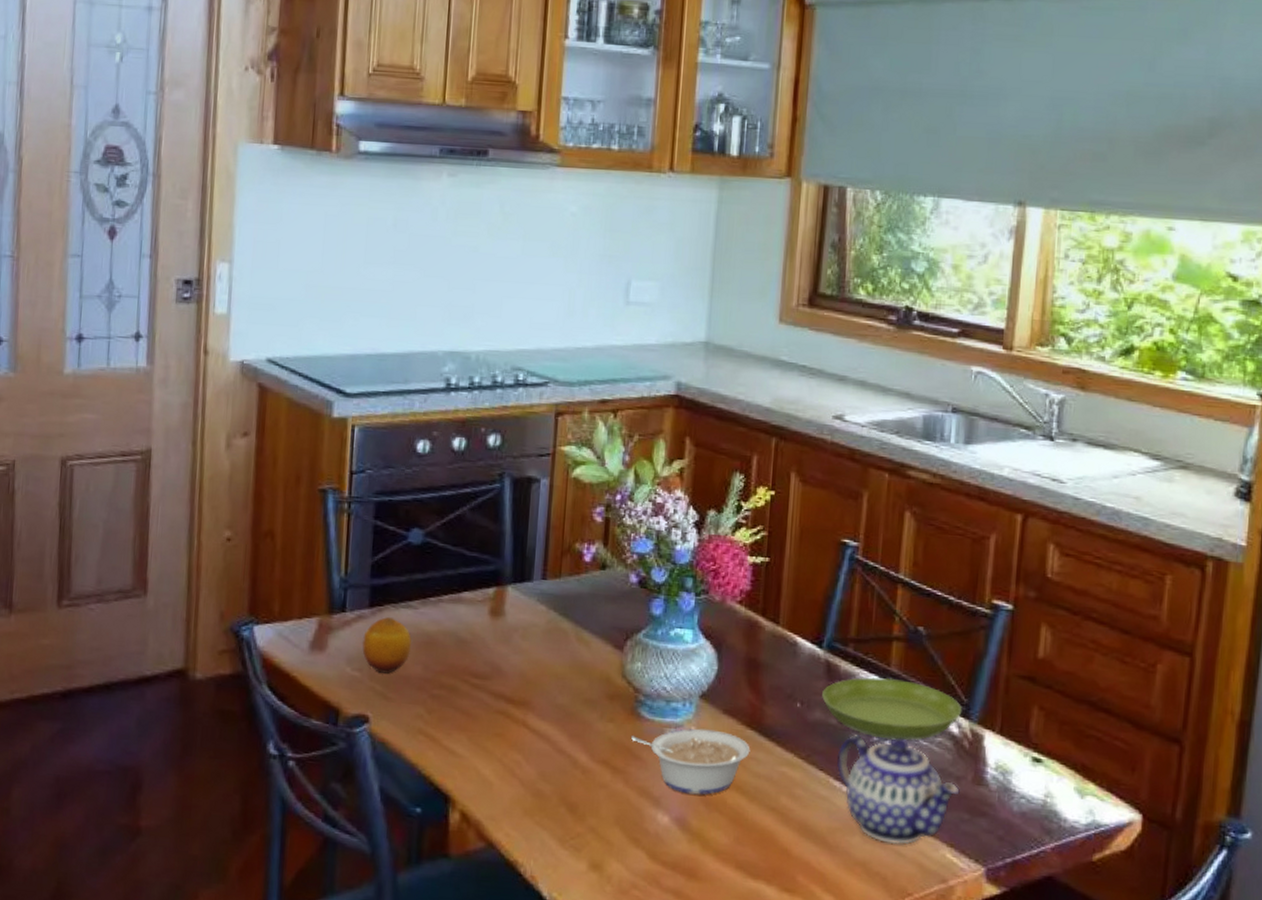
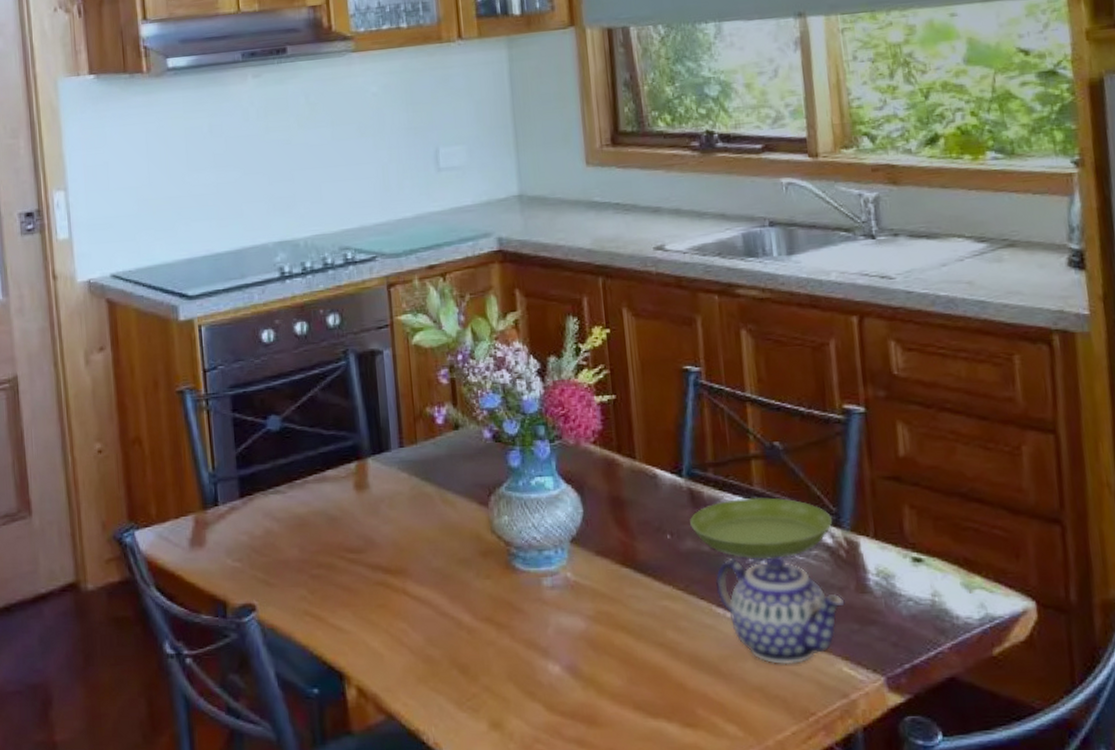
fruit: present [362,617,411,674] -> none [238,505,285,560]
legume: present [630,728,750,795] -> none [509,573,629,641]

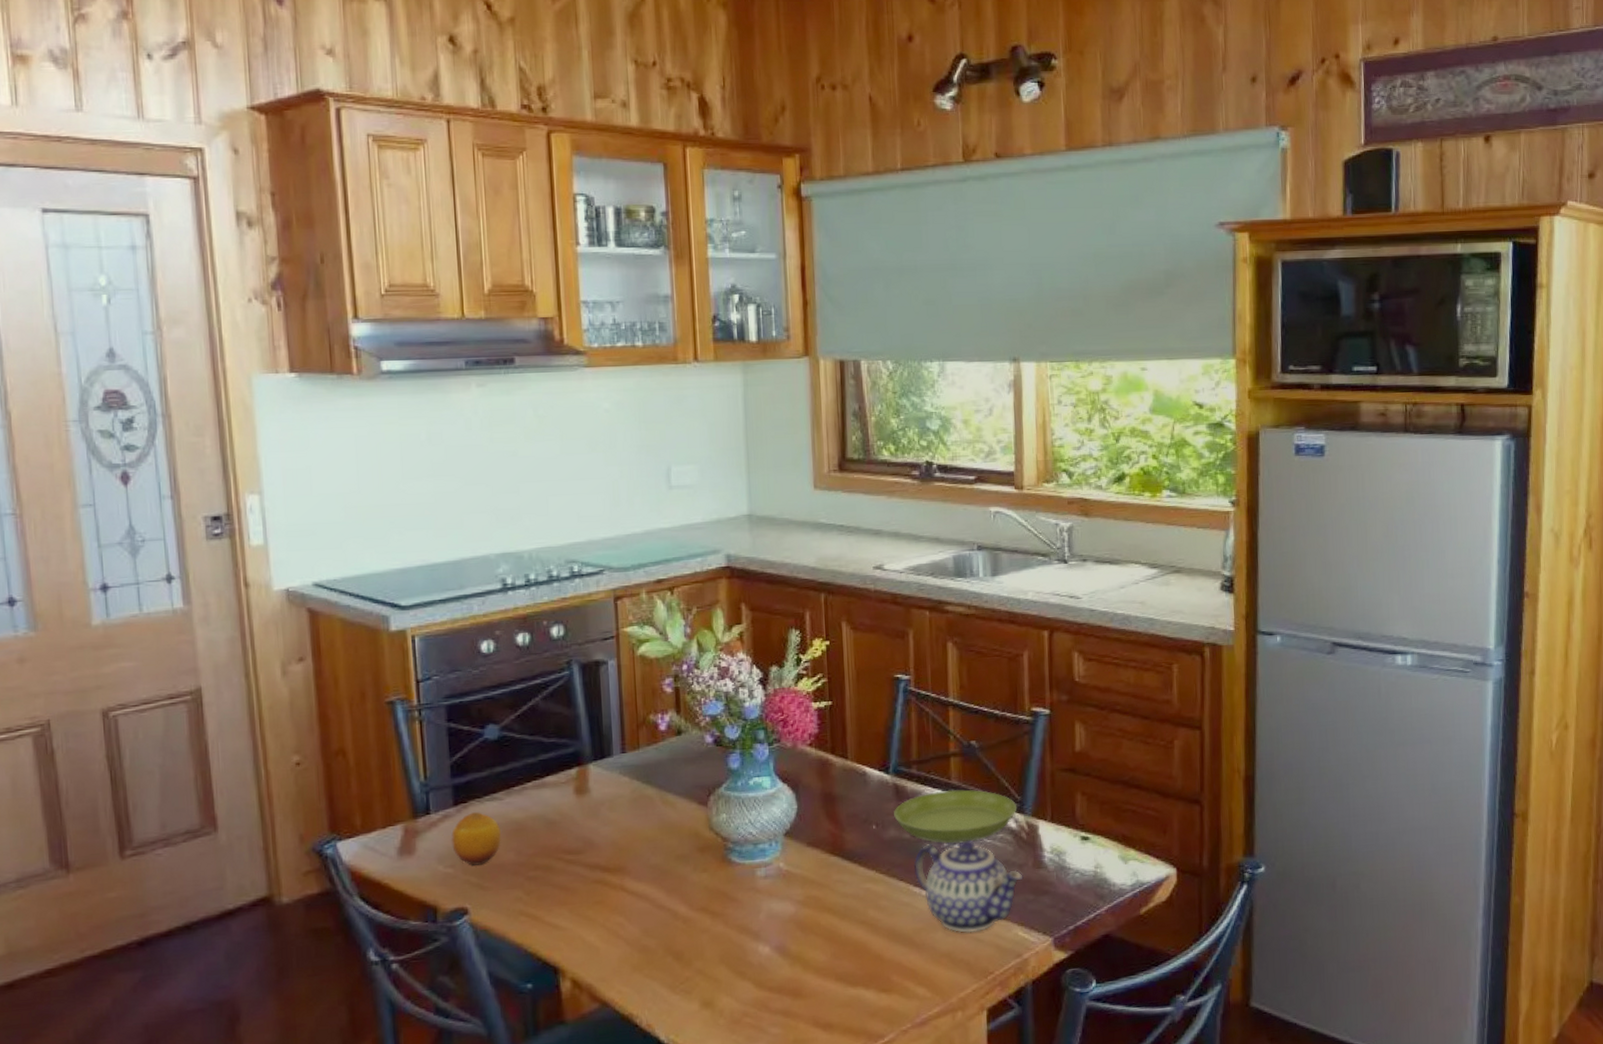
fruit: none [238,505,285,560] -> present [451,812,501,866]

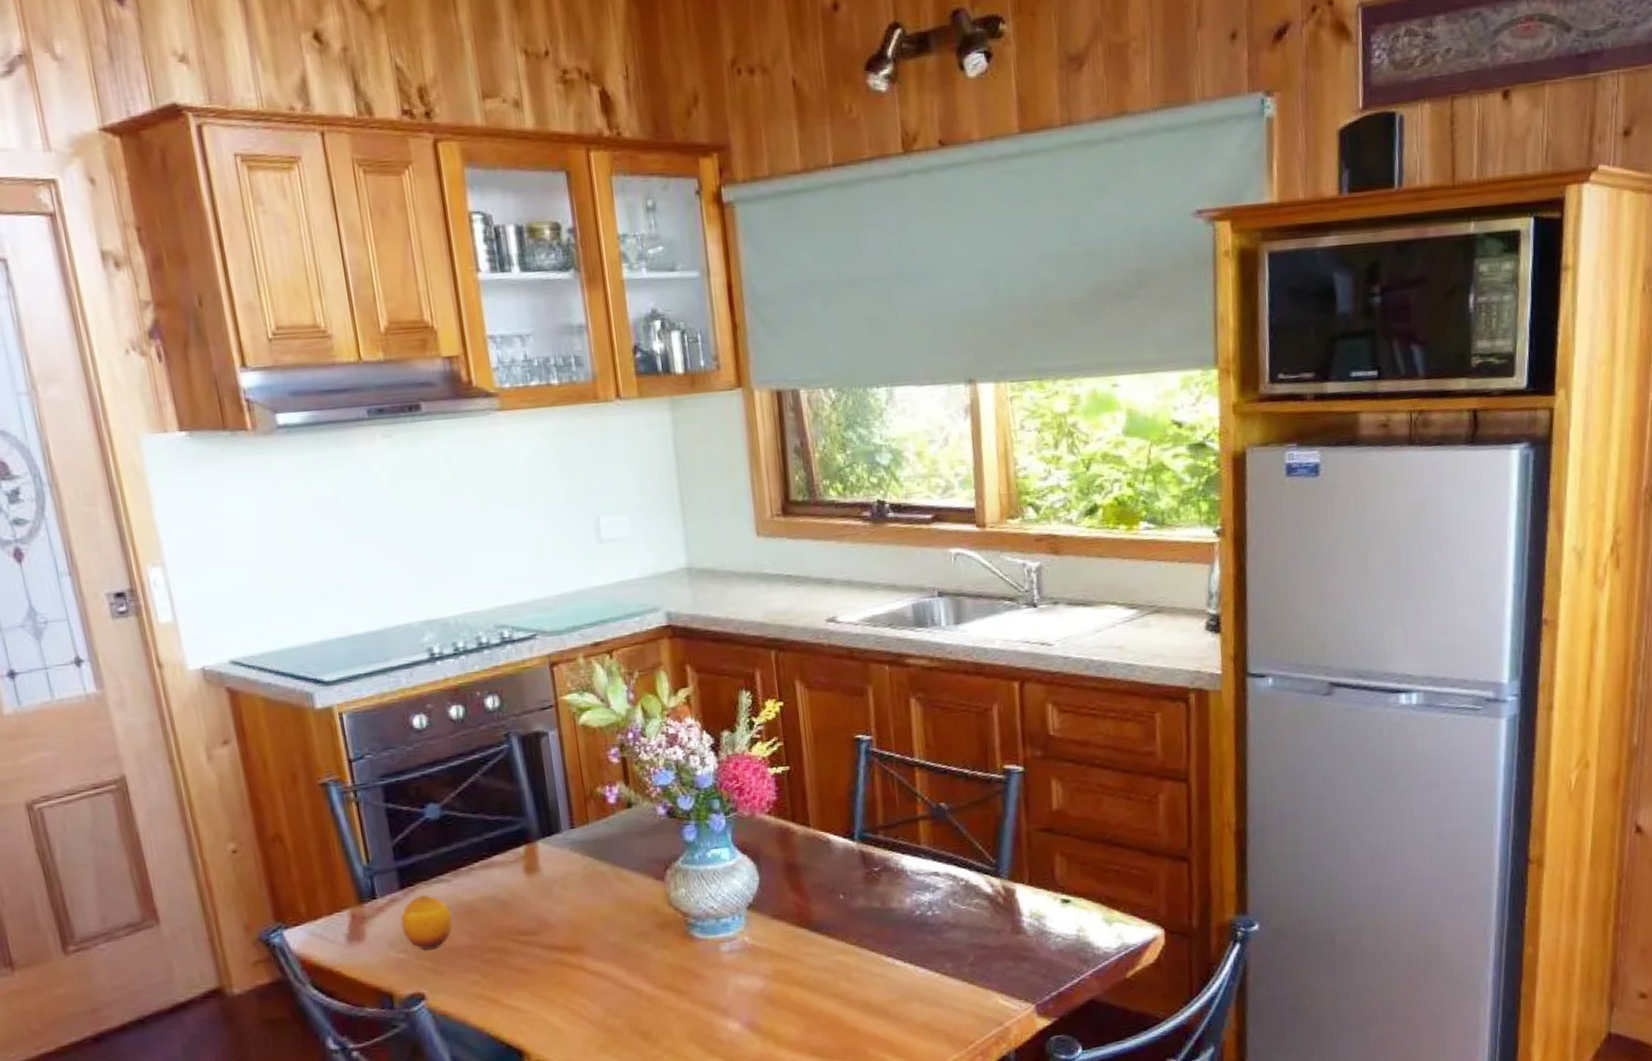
saucer: present [894,789,1017,843] -> none [861,854,993,911]
teapot: present [913,840,1023,933] -> none [885,907,1002,1003]

